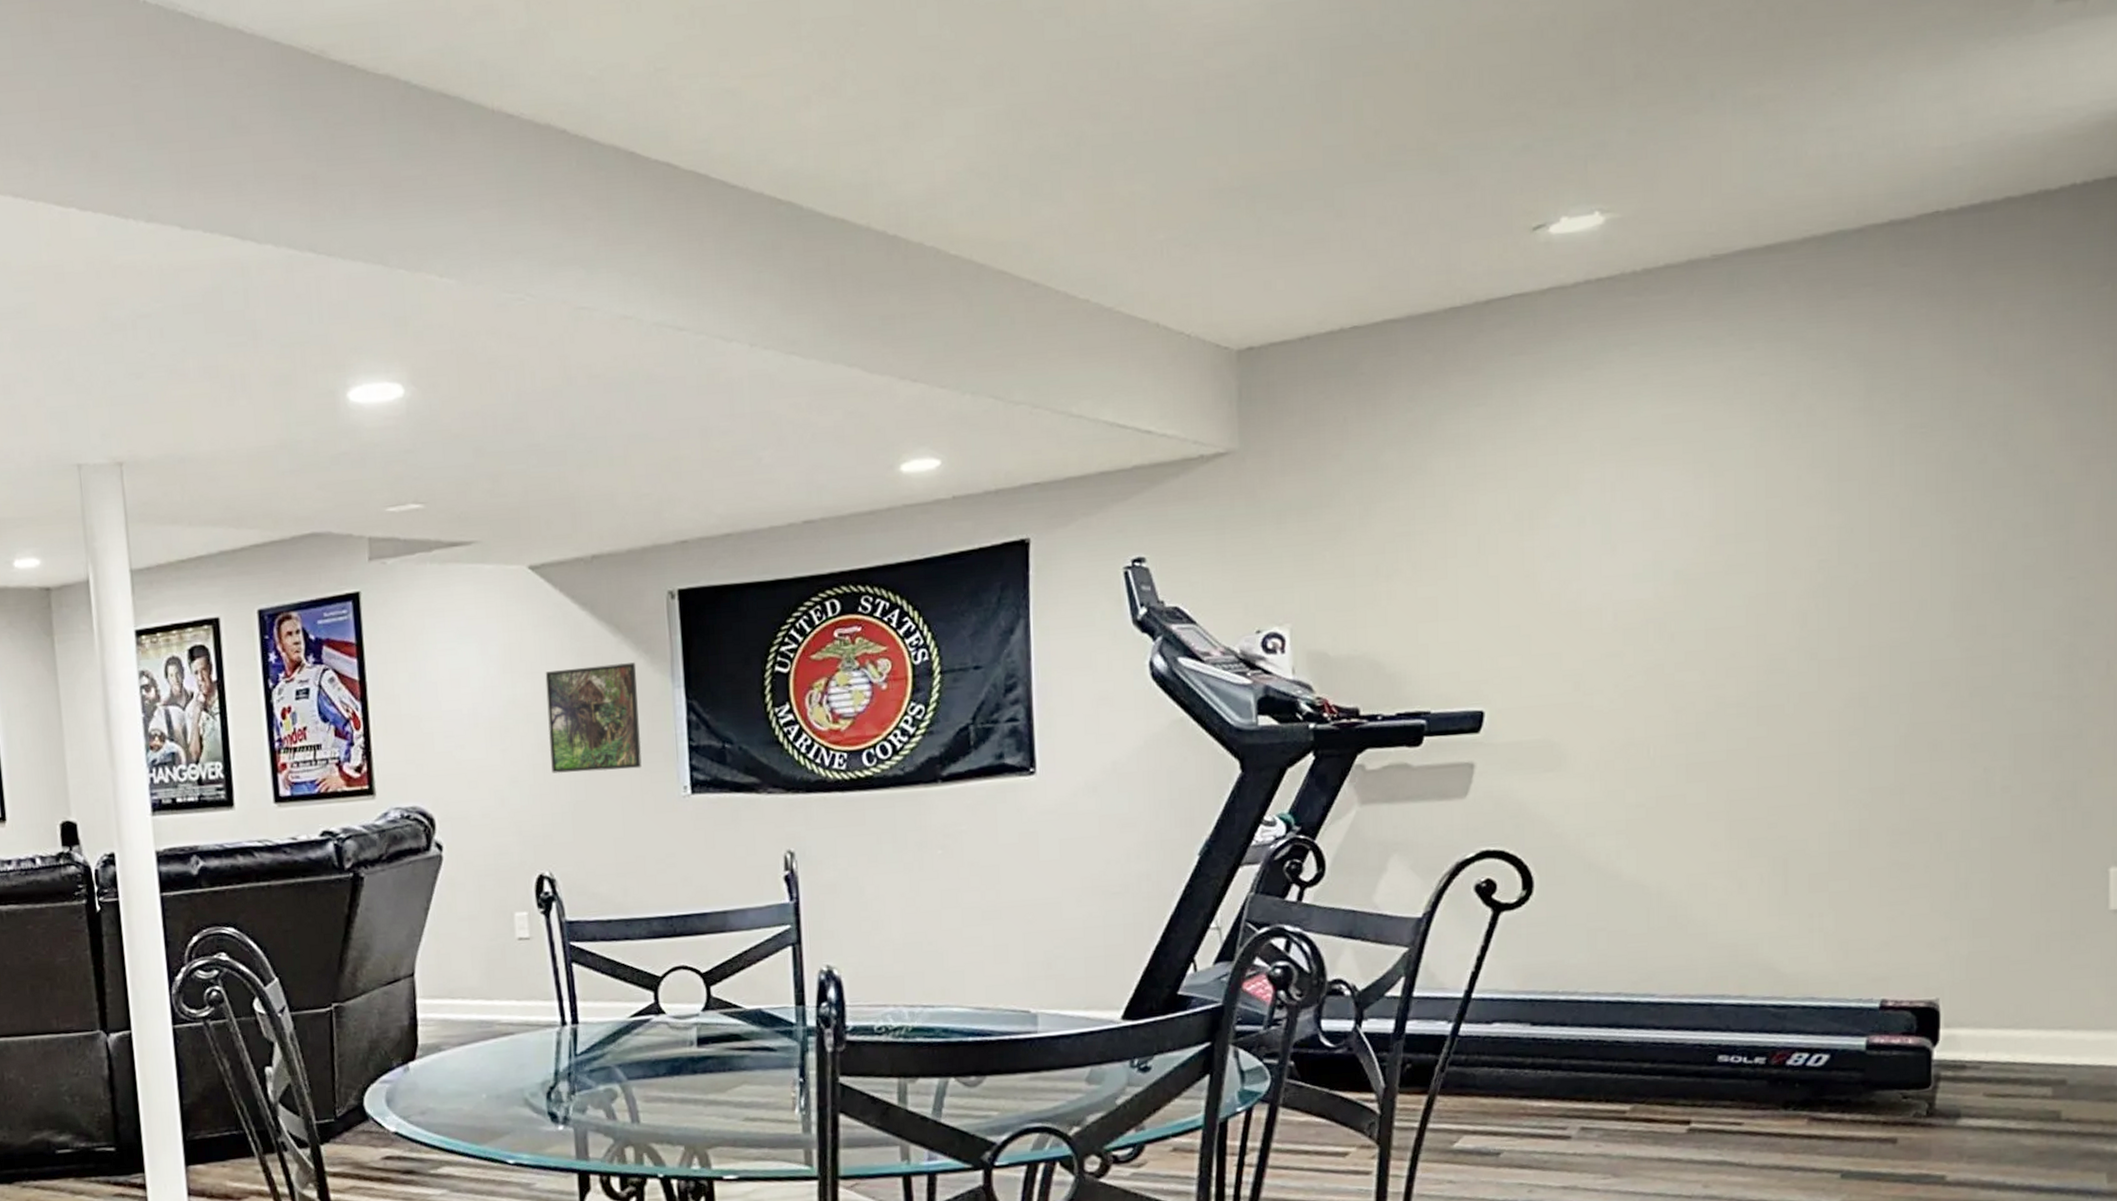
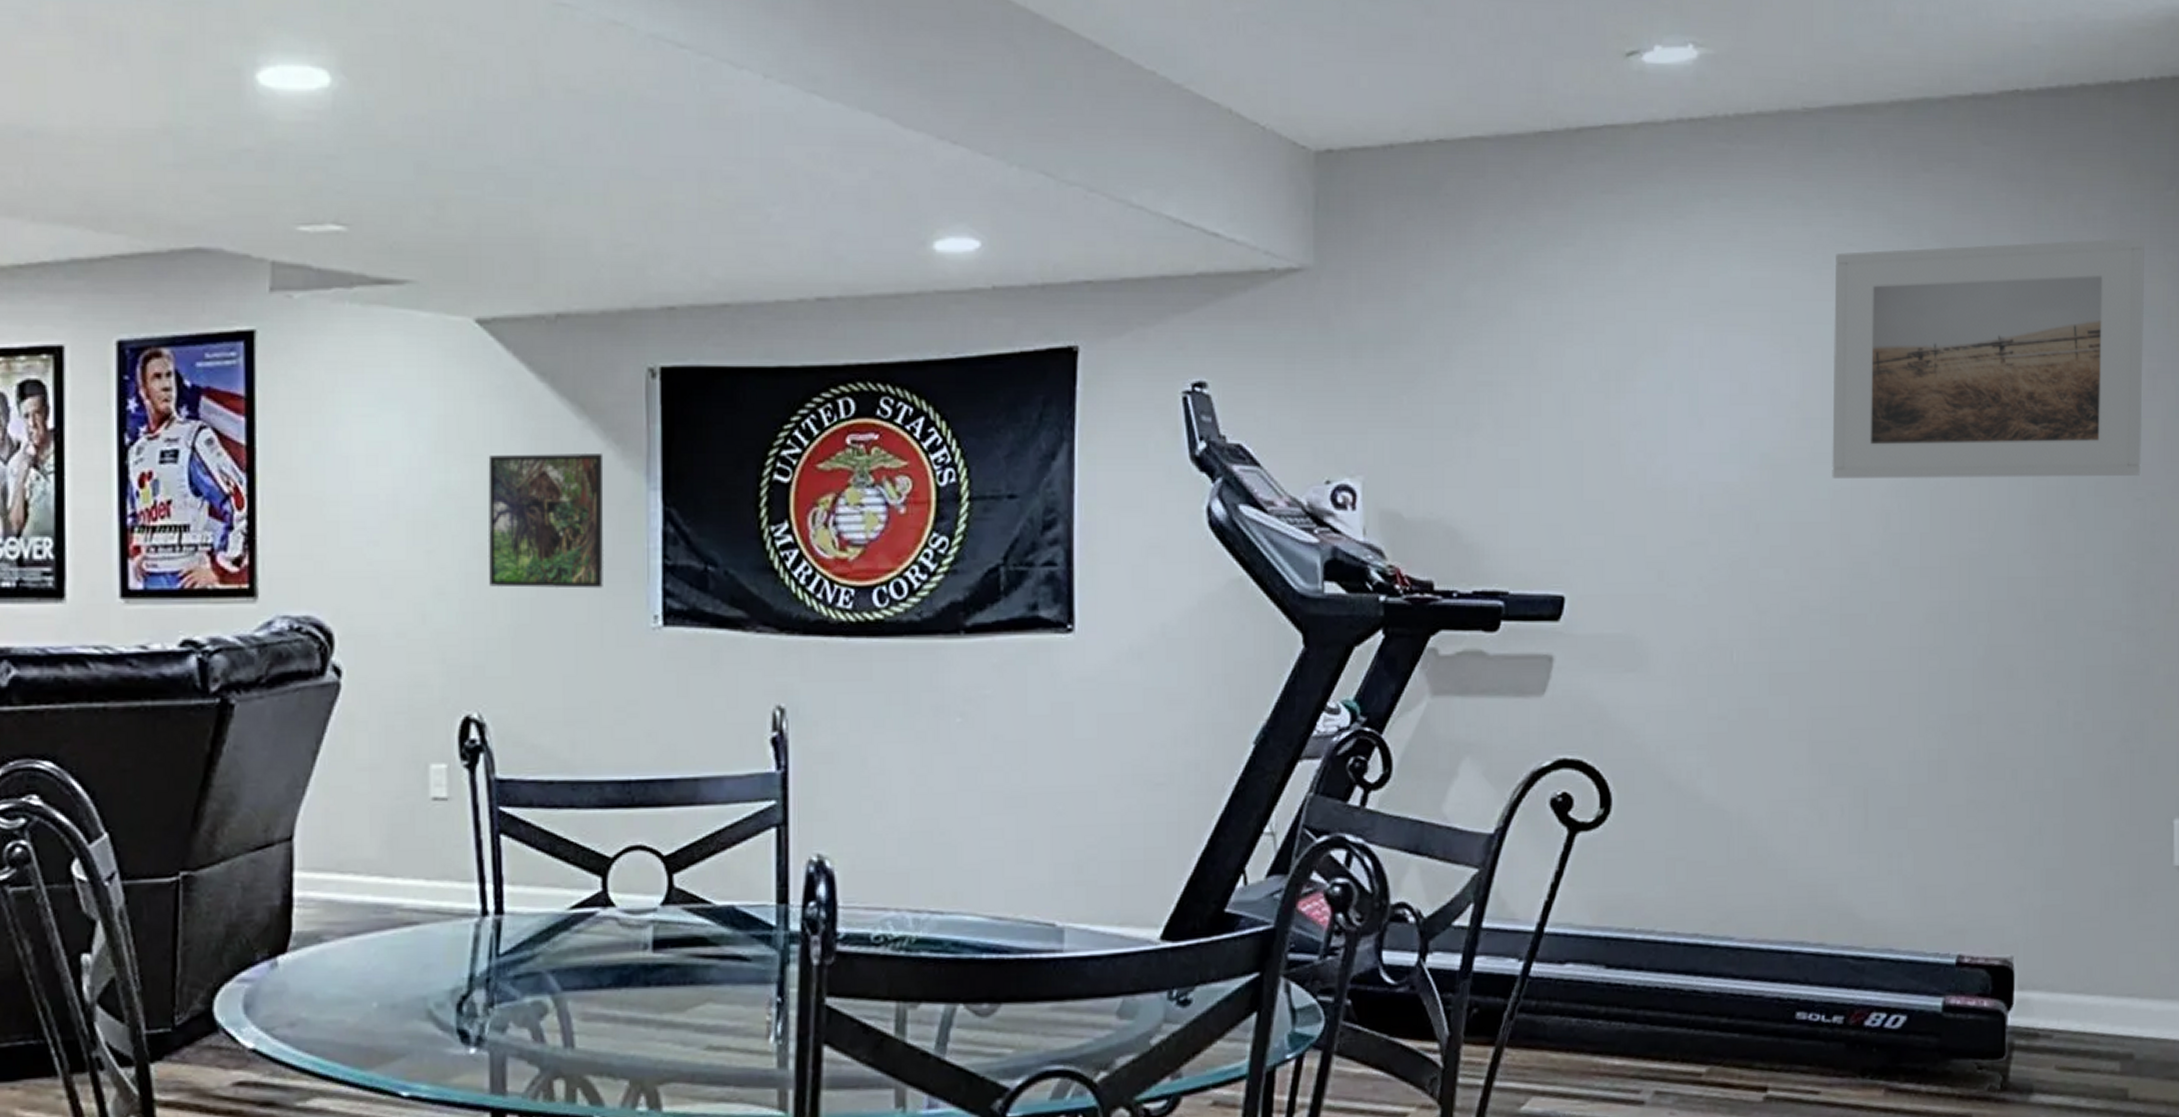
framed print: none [1746,333,2077,586] -> present [1832,237,2144,478]

